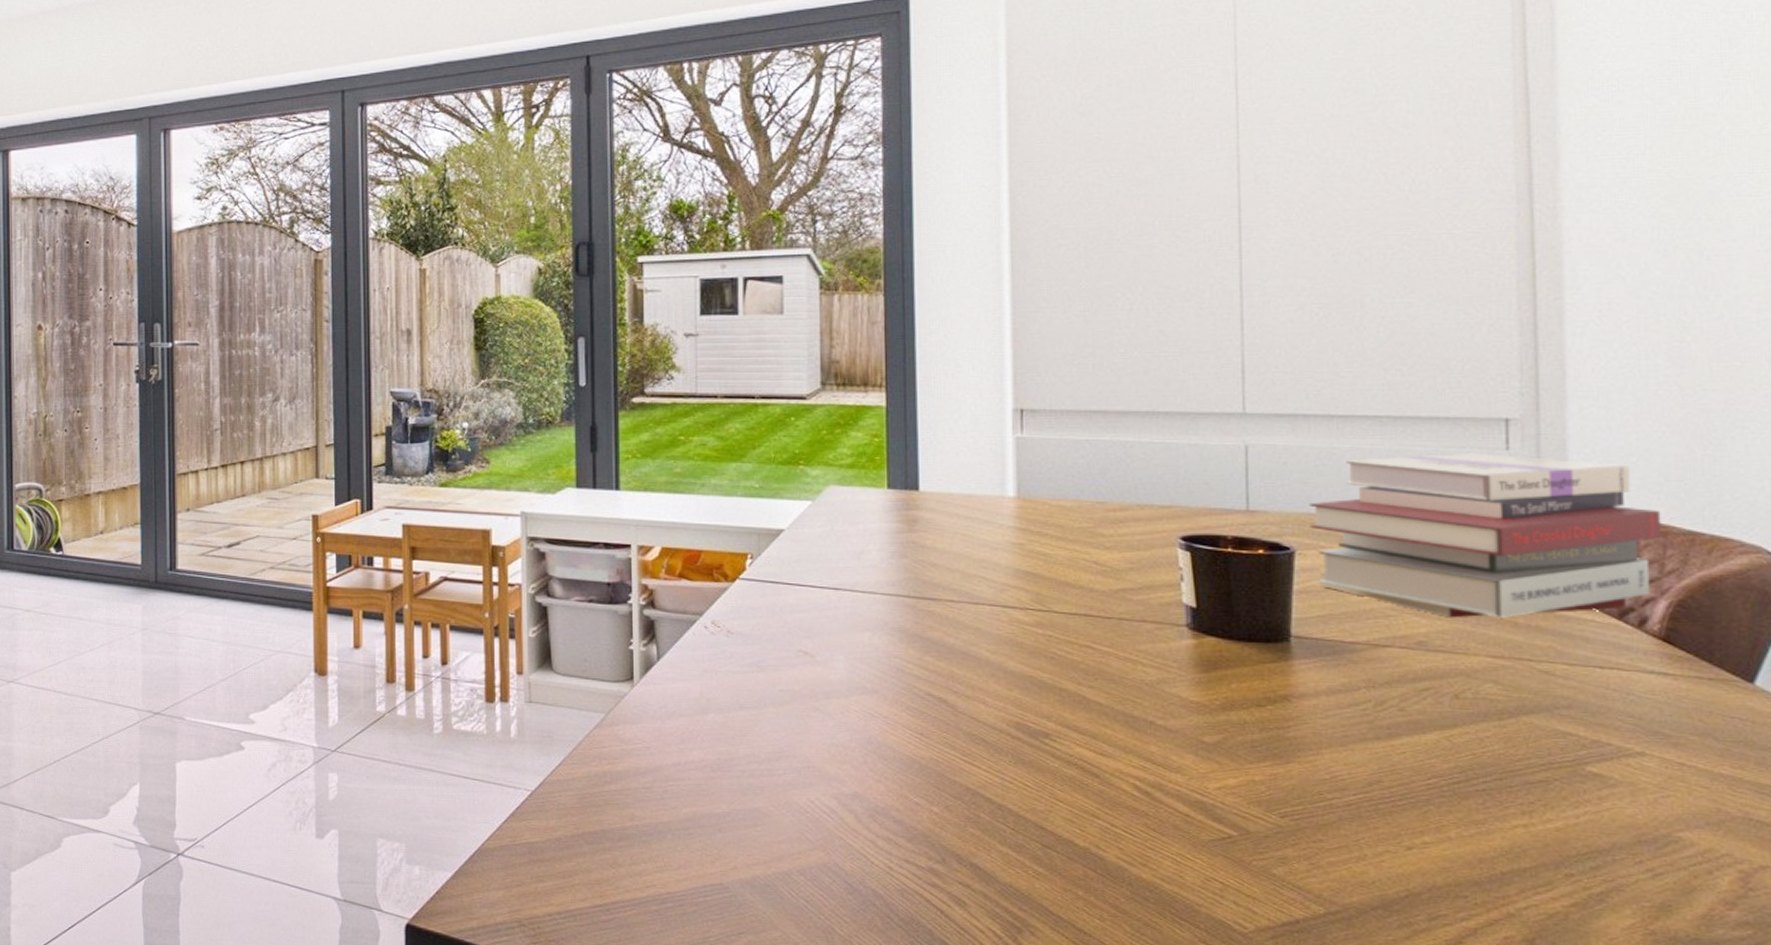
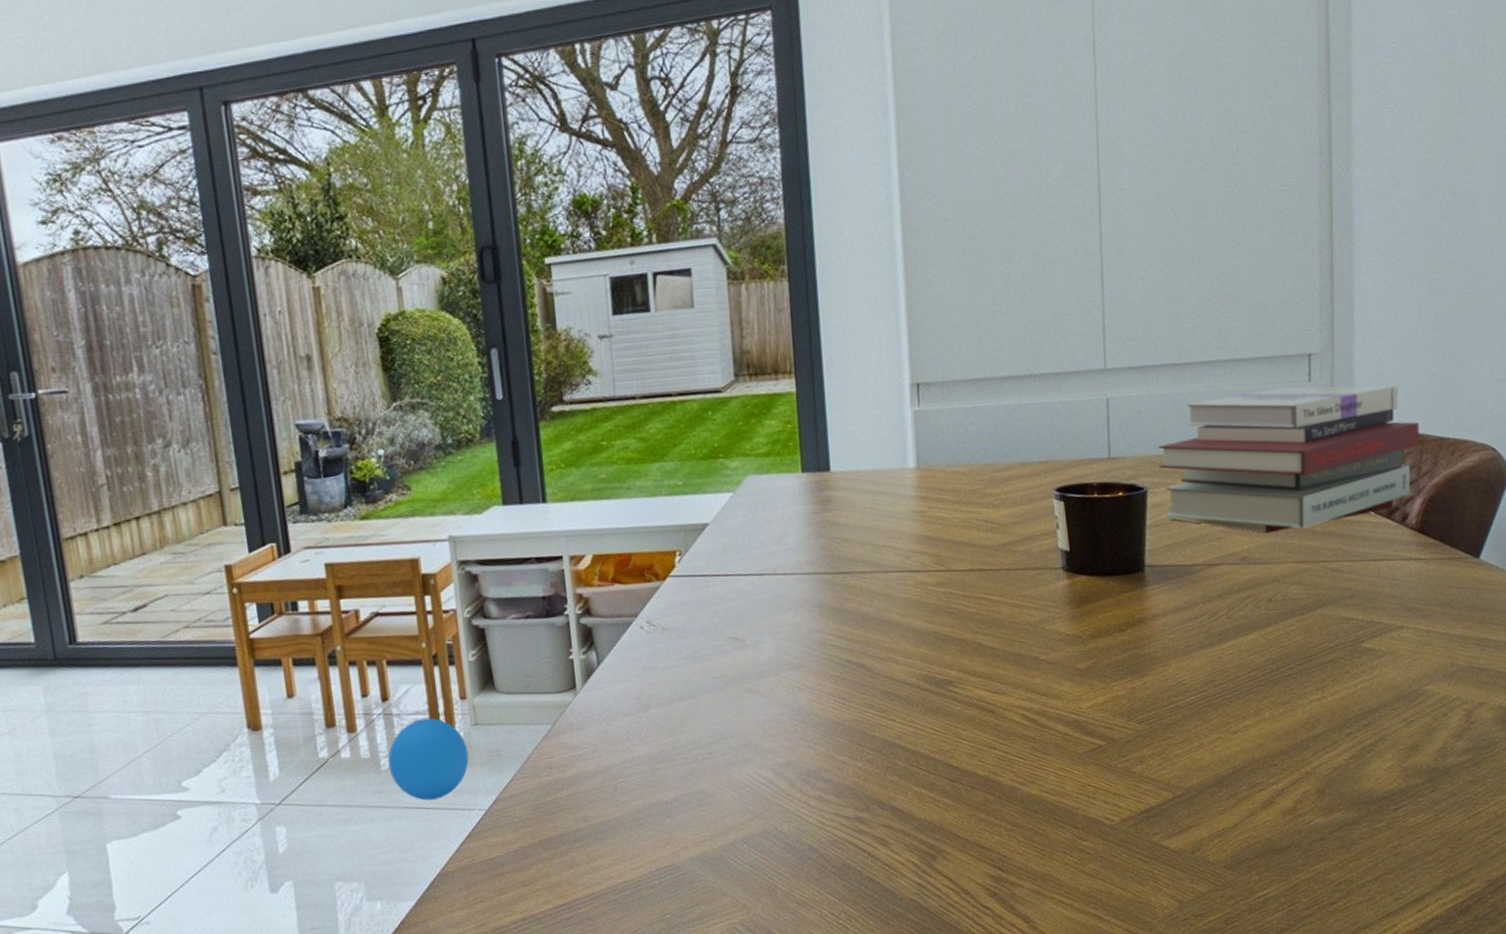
ball: none [441,688,520,772] -> present [388,718,469,801]

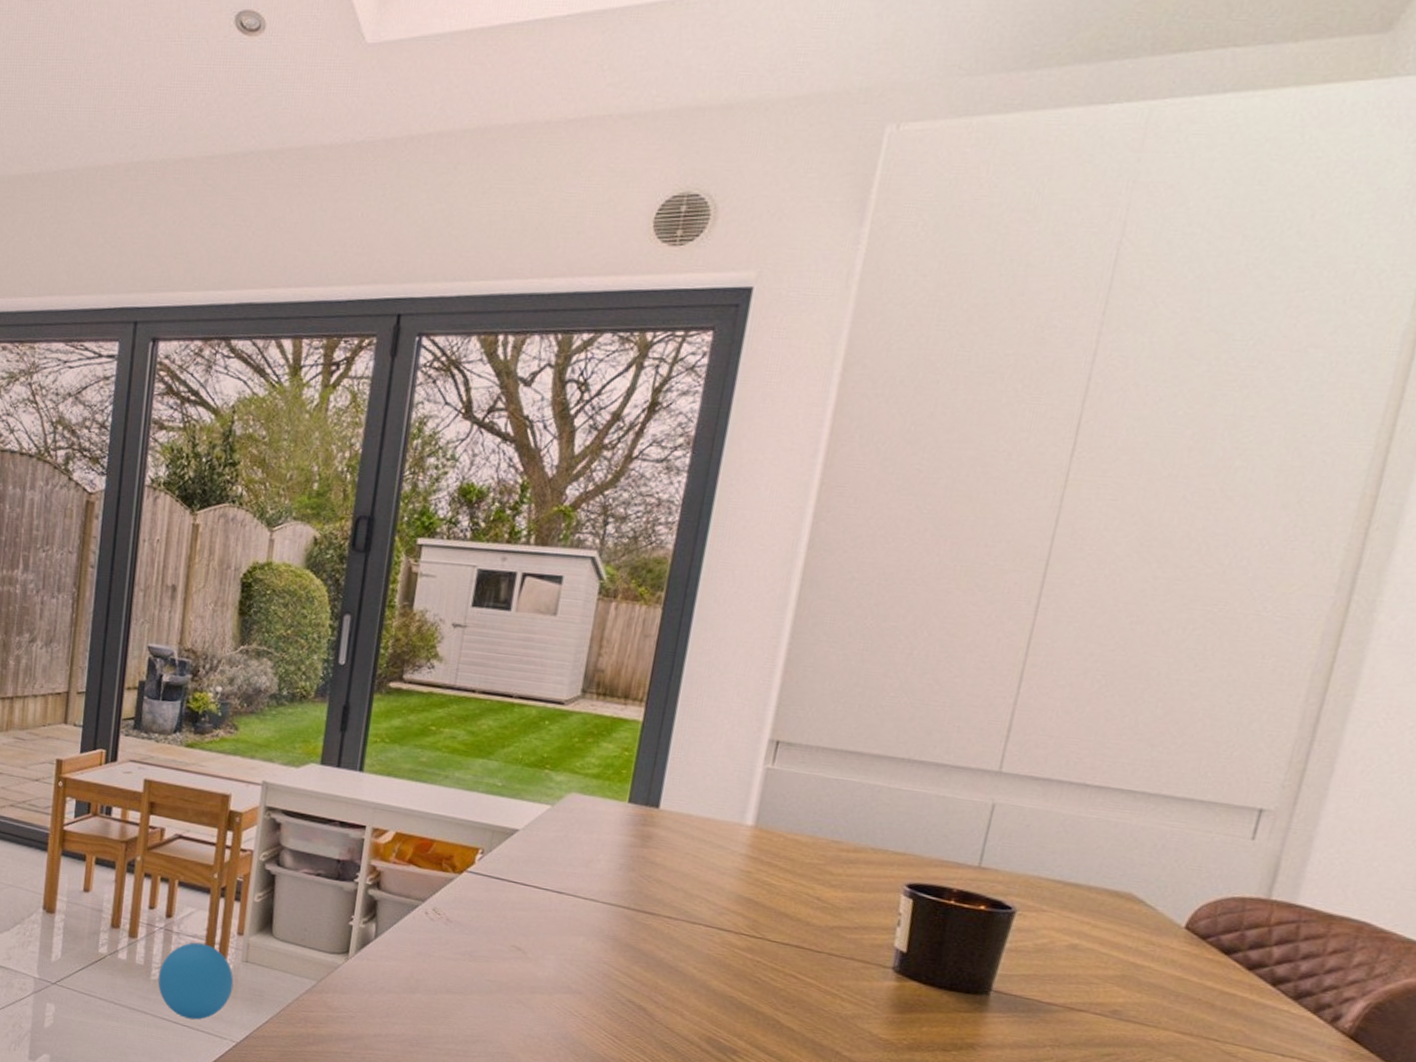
books: present [1158,385,1420,534] -> none [1031,830,1387,1005]

